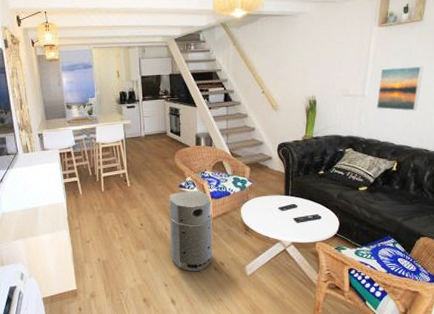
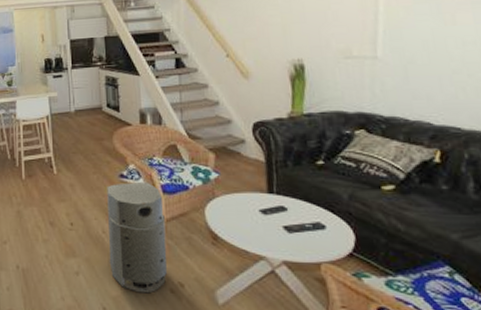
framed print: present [376,66,424,111] -> none [396,15,467,78]

